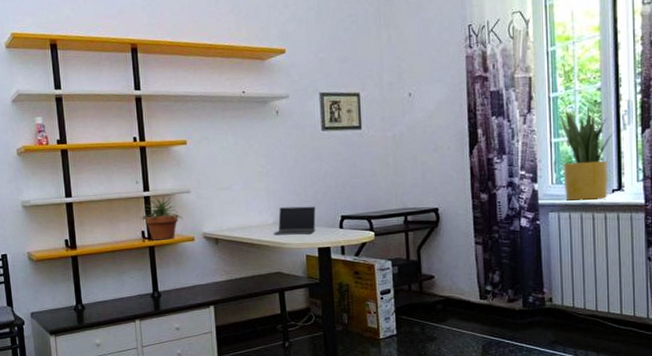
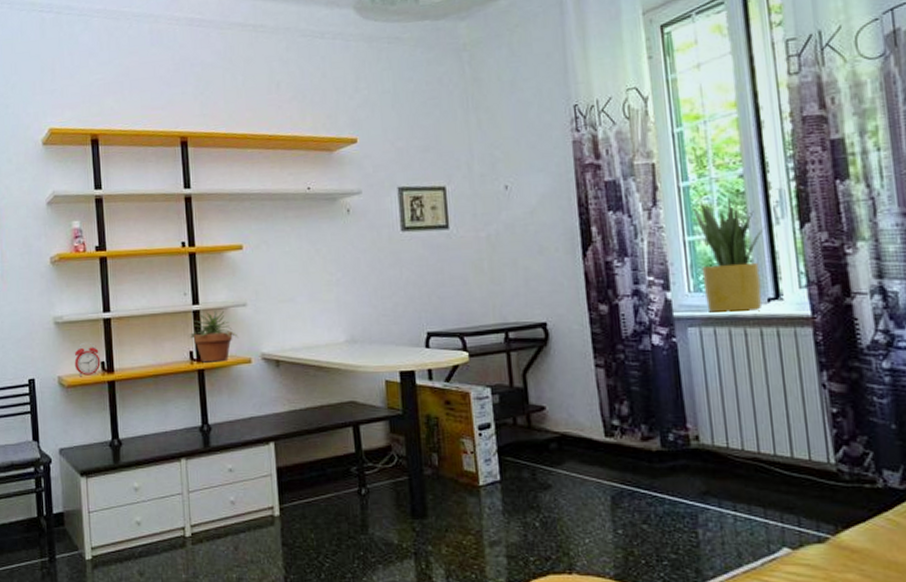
alarm clock: none [41,222,65,253] -> present [74,341,101,377]
laptop computer: present [273,206,316,235] -> none [345,320,397,357]

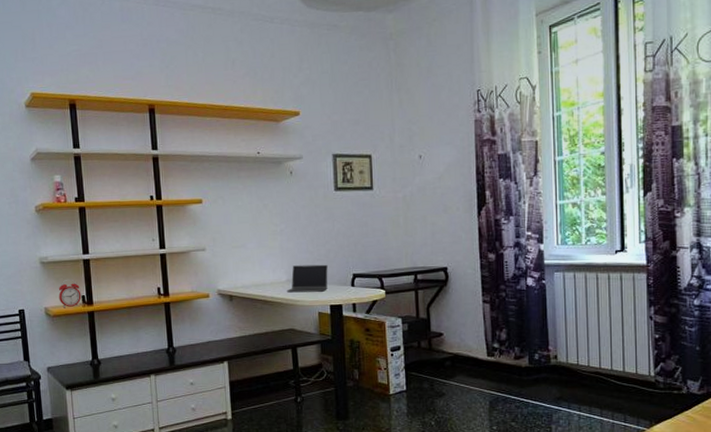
potted plant: present [189,310,239,363] -> none [157,253,199,297]
laptop computer: none [345,320,397,357] -> present [286,264,328,293]
planter: present [691,195,766,313] -> none [563,168,618,262]

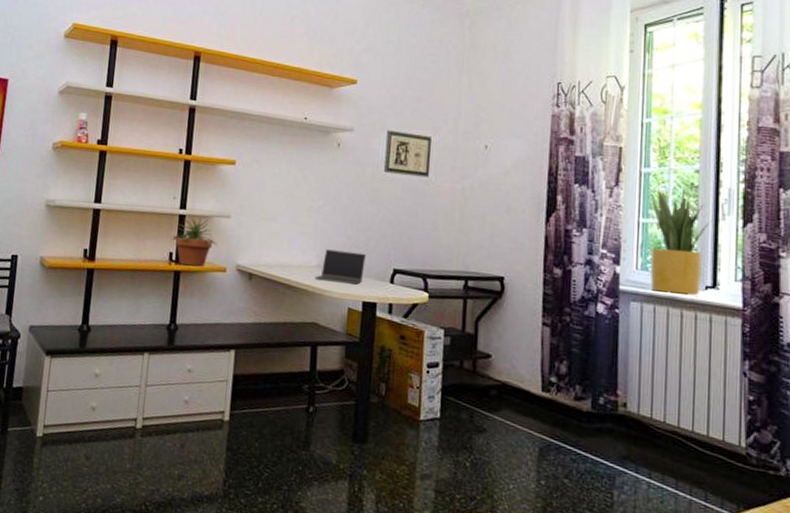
alarm clock: present [58,279,82,308] -> none [58,228,84,261]
potted plant: none [157,253,199,297] -> present [171,217,218,267]
planter: none [563,168,618,262] -> present [649,187,713,296]

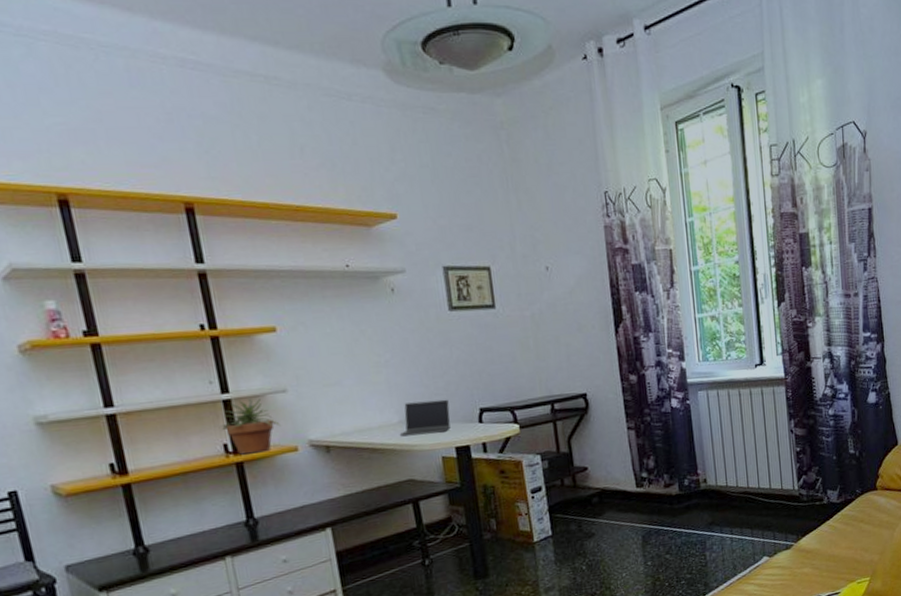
planter: present [649,187,713,296] -> none [700,279,754,378]

